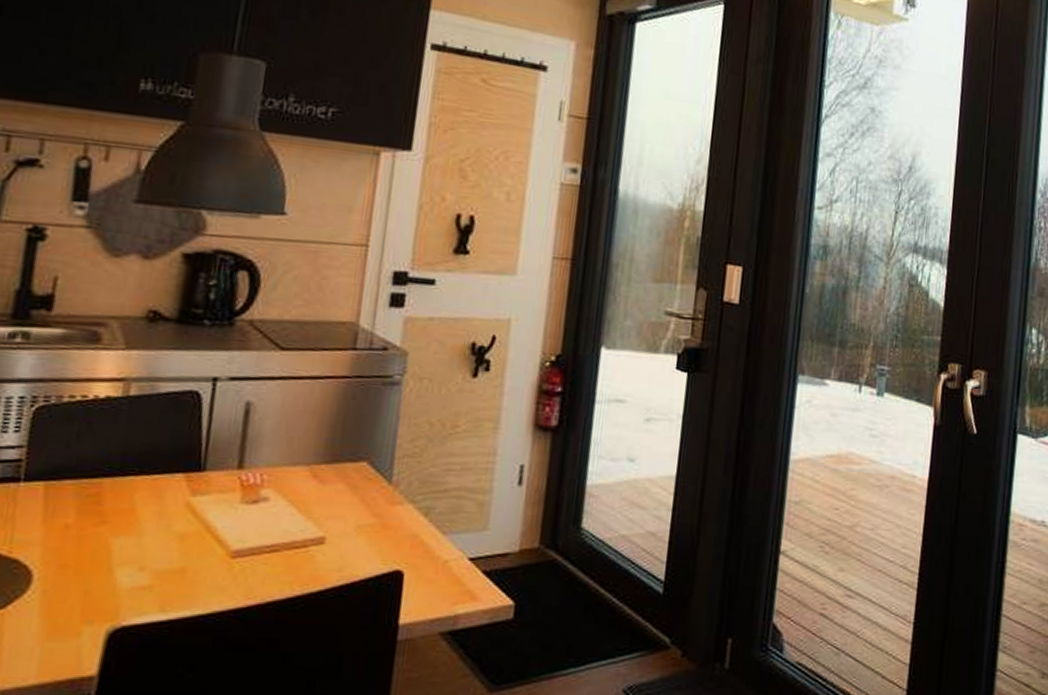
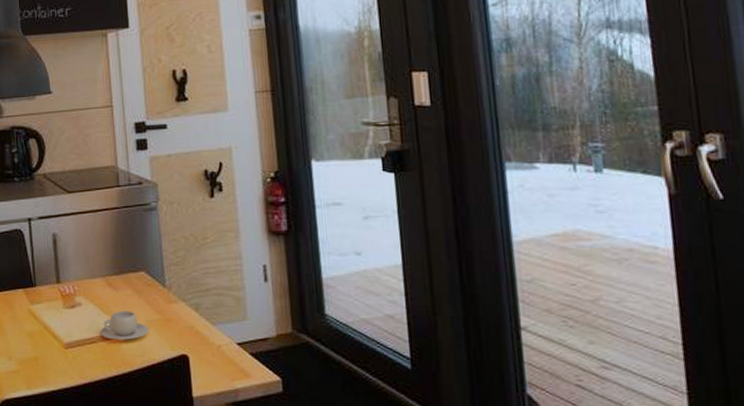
teacup: none [287,510,358,549] -> present [100,311,149,340]

